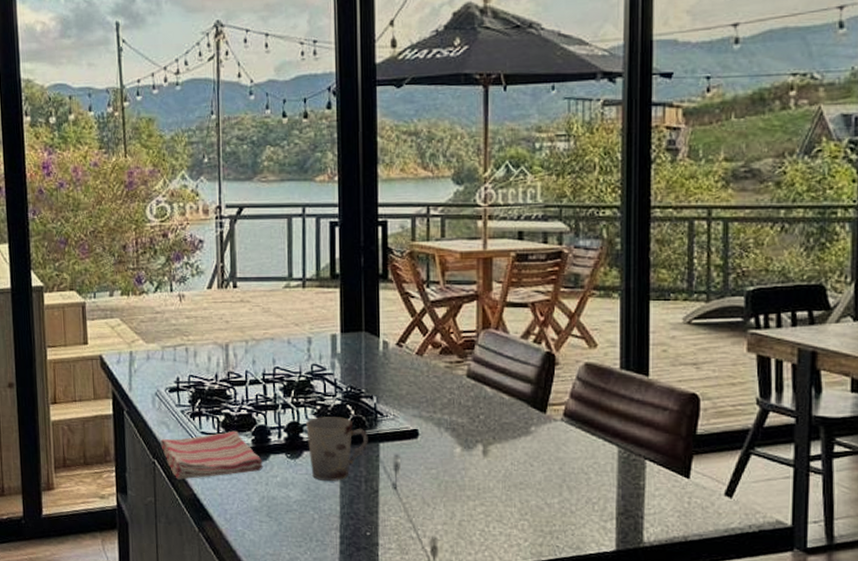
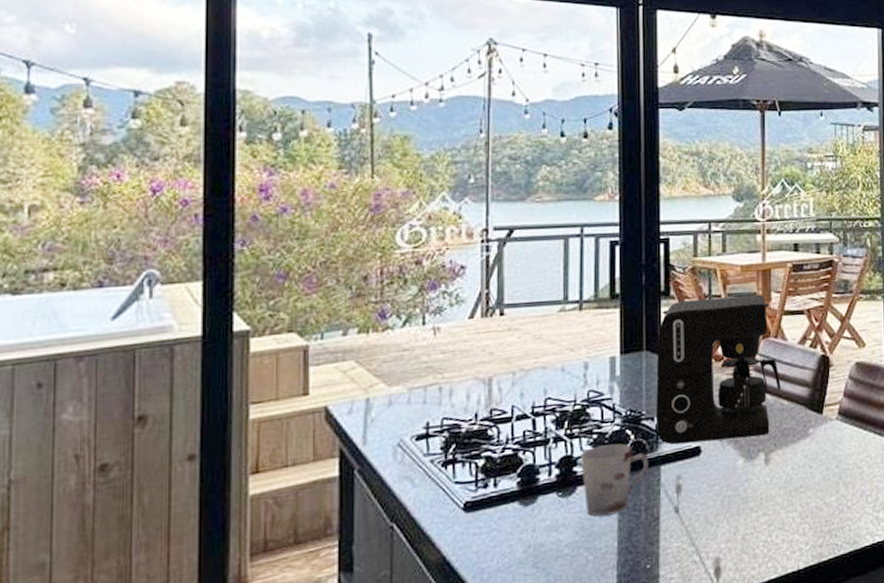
dish towel: present [160,430,263,480] -> none [401,474,530,543]
coffee maker: none [374,283,501,427] -> present [655,294,781,445]

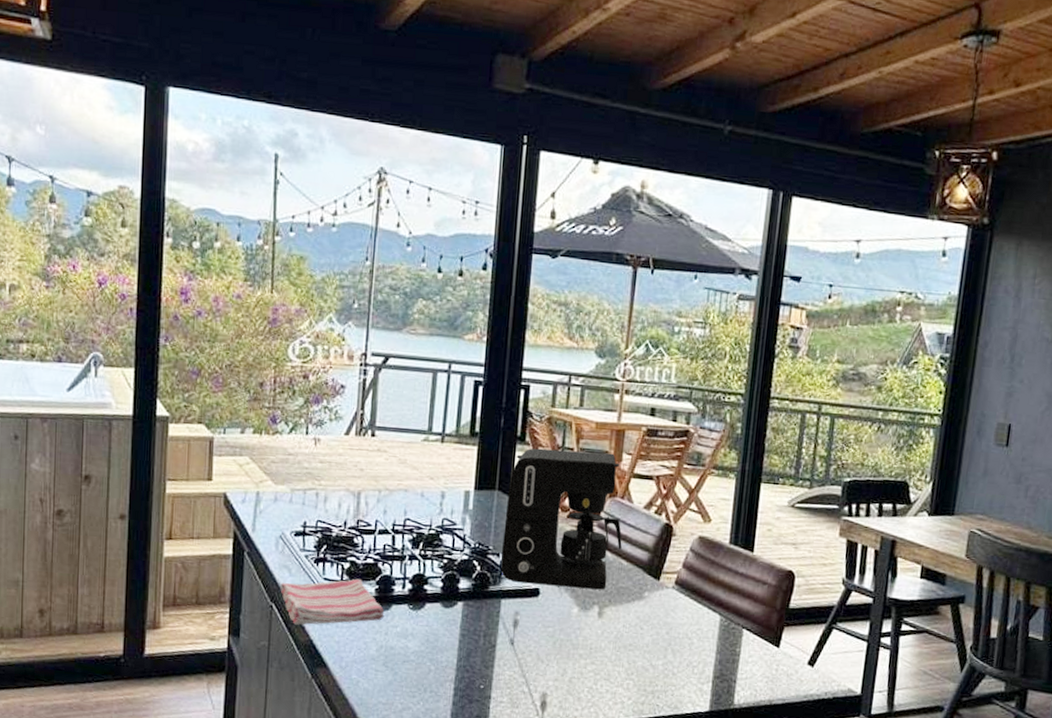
dish towel: none [401,474,530,543] -> present [280,578,385,625]
cup: present [581,443,649,516] -> none [431,570,491,634]

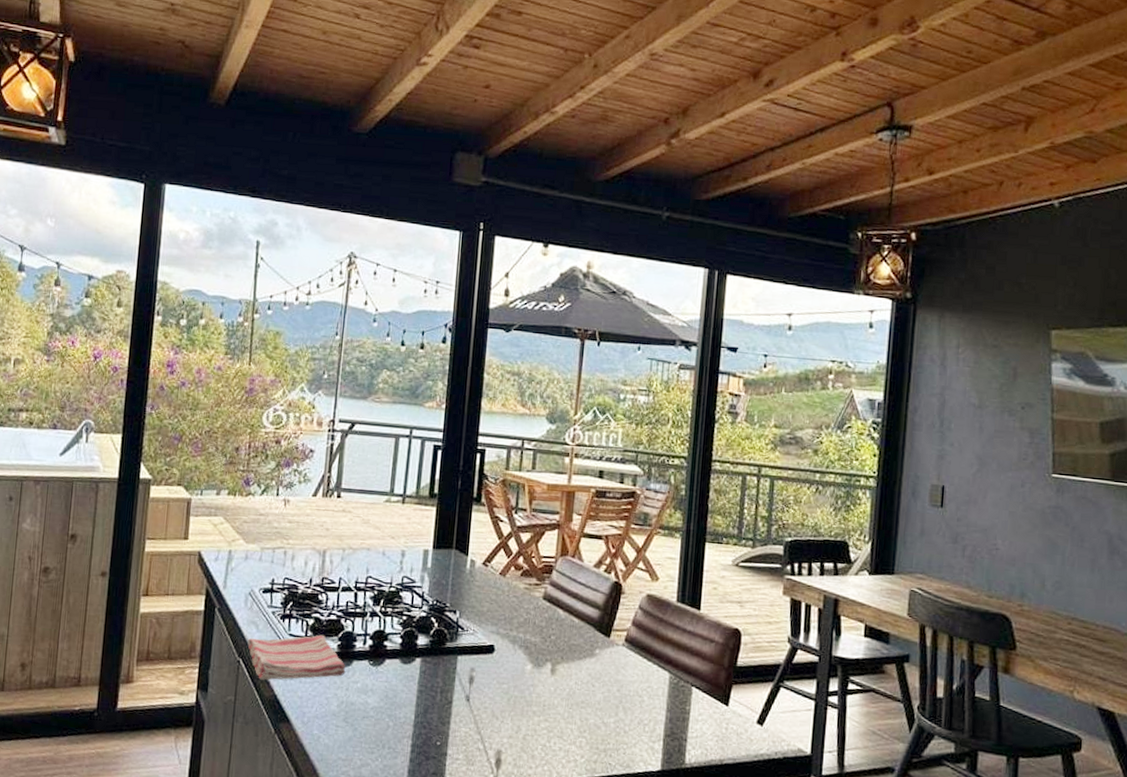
coffee maker: present [500,448,622,590] -> none [457,509,573,647]

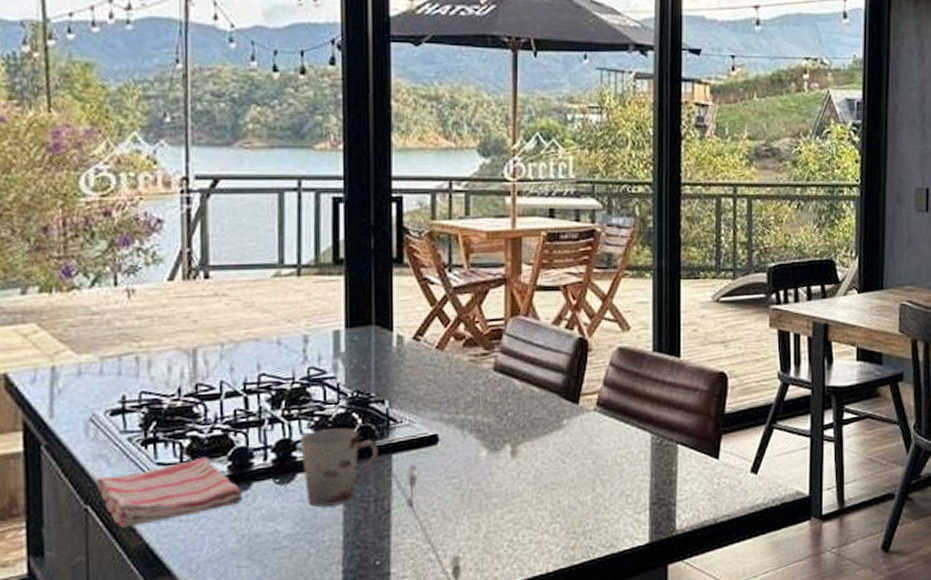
cup: none [391,627,448,690] -> present [300,428,379,507]

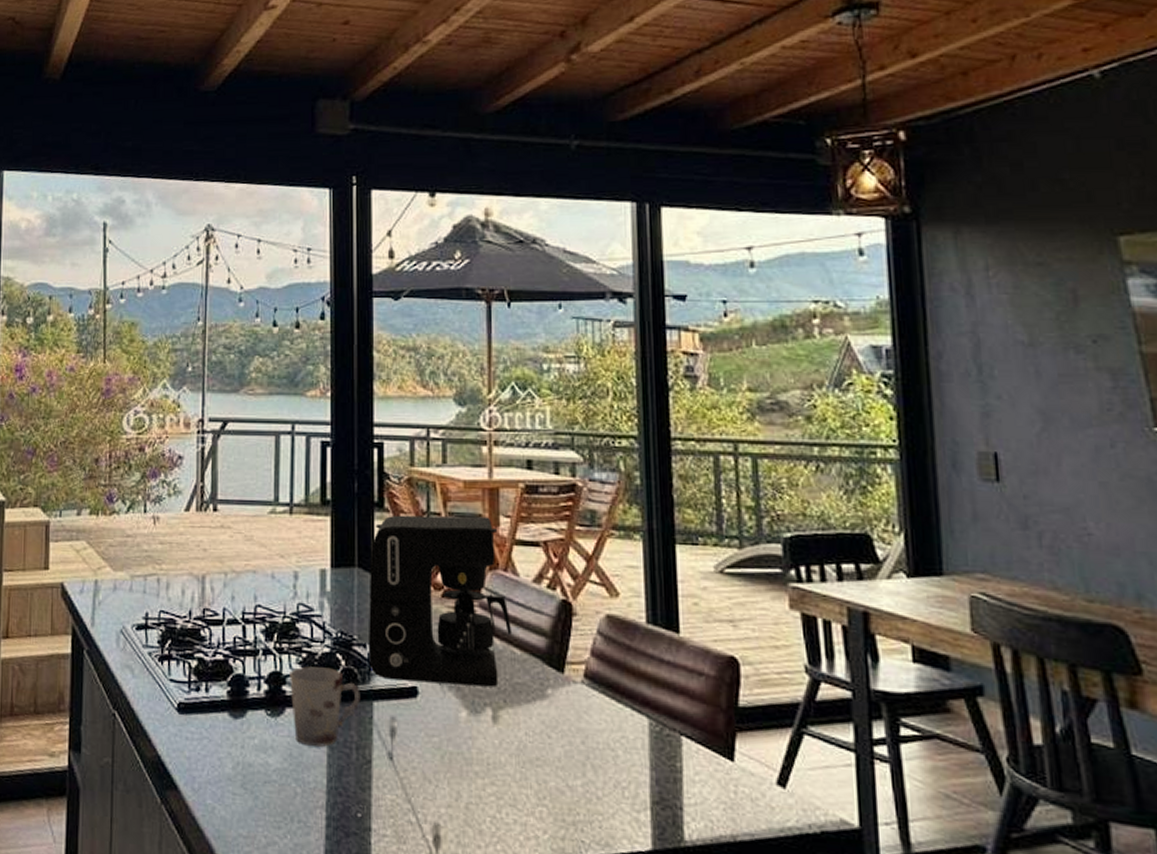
dish towel: present [96,456,243,528] -> none [123,679,239,737]
coffee maker: none [386,265,531,431] -> present [368,515,512,687]

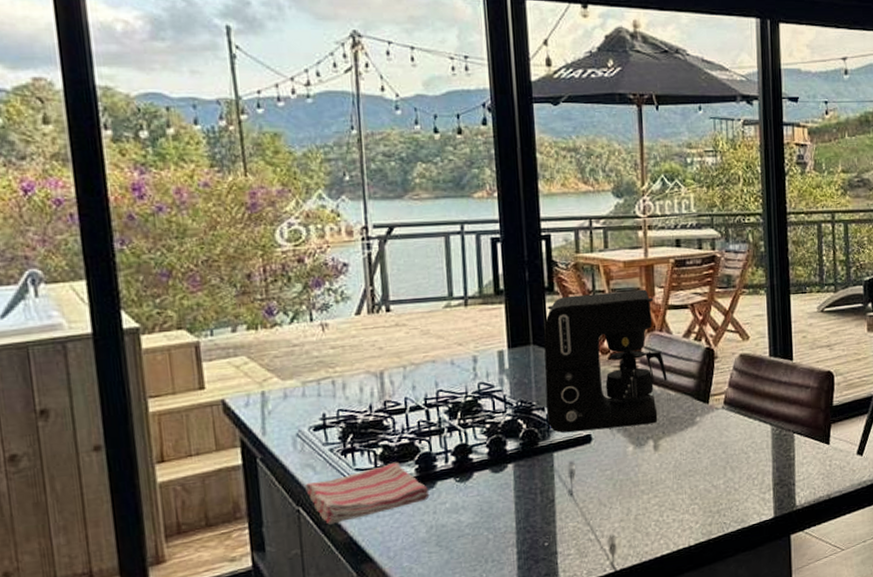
dish towel: none [123,679,239,737] -> present [305,461,430,525]
cup: present [290,666,361,747] -> none [475,432,542,499]

